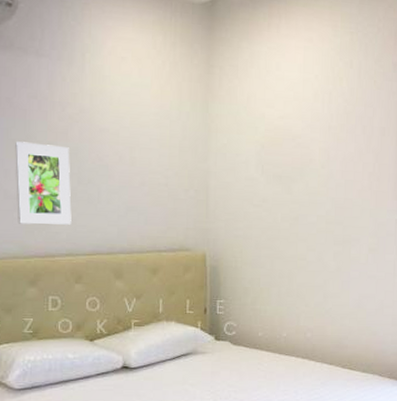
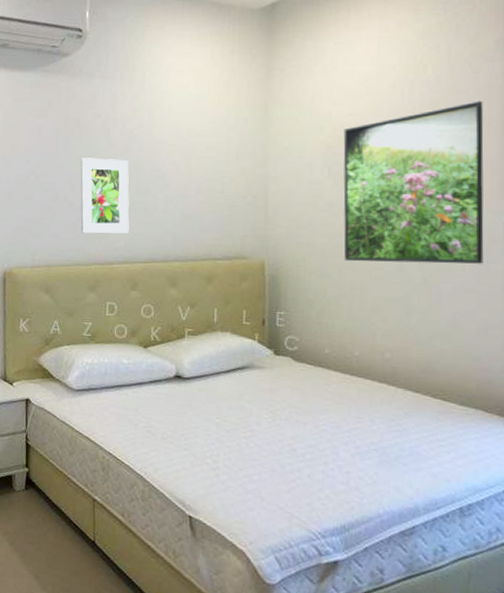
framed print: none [274,114,384,254] -> present [343,101,484,264]

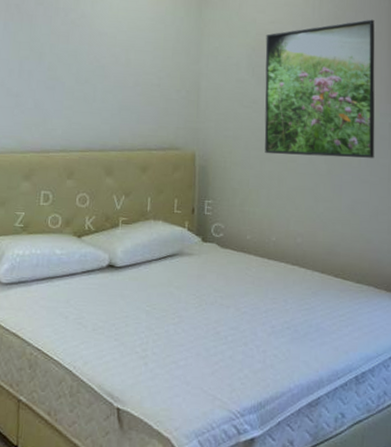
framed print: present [80,158,130,234] -> none [17,43,70,122]

